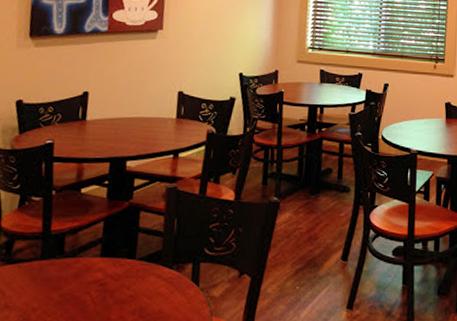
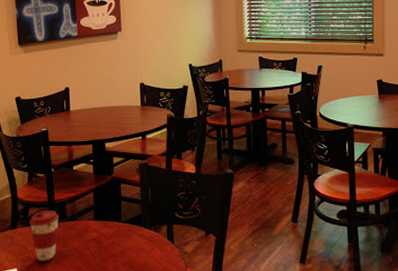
coffee cup: none [13,244,55,310] -> present [30,211,60,261]

